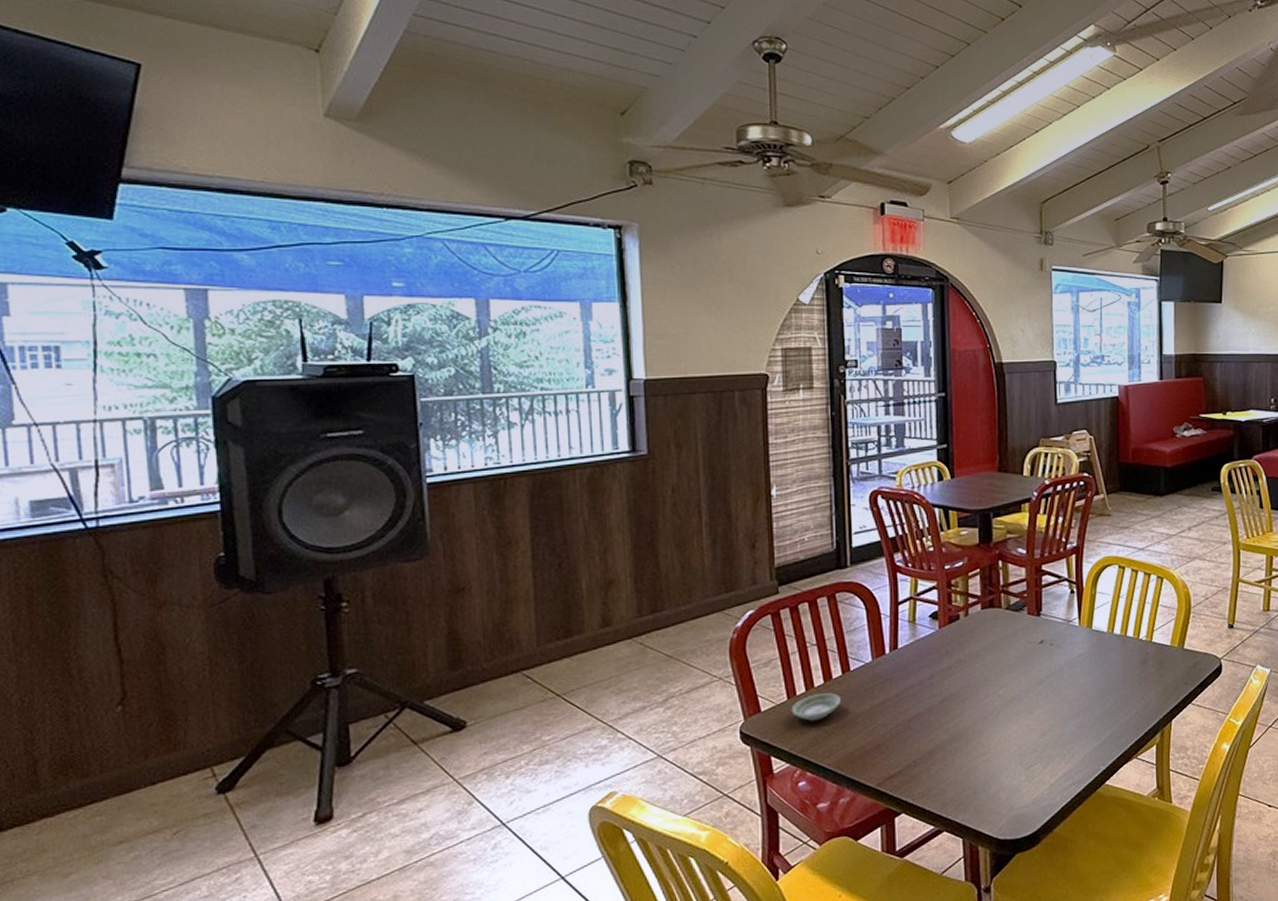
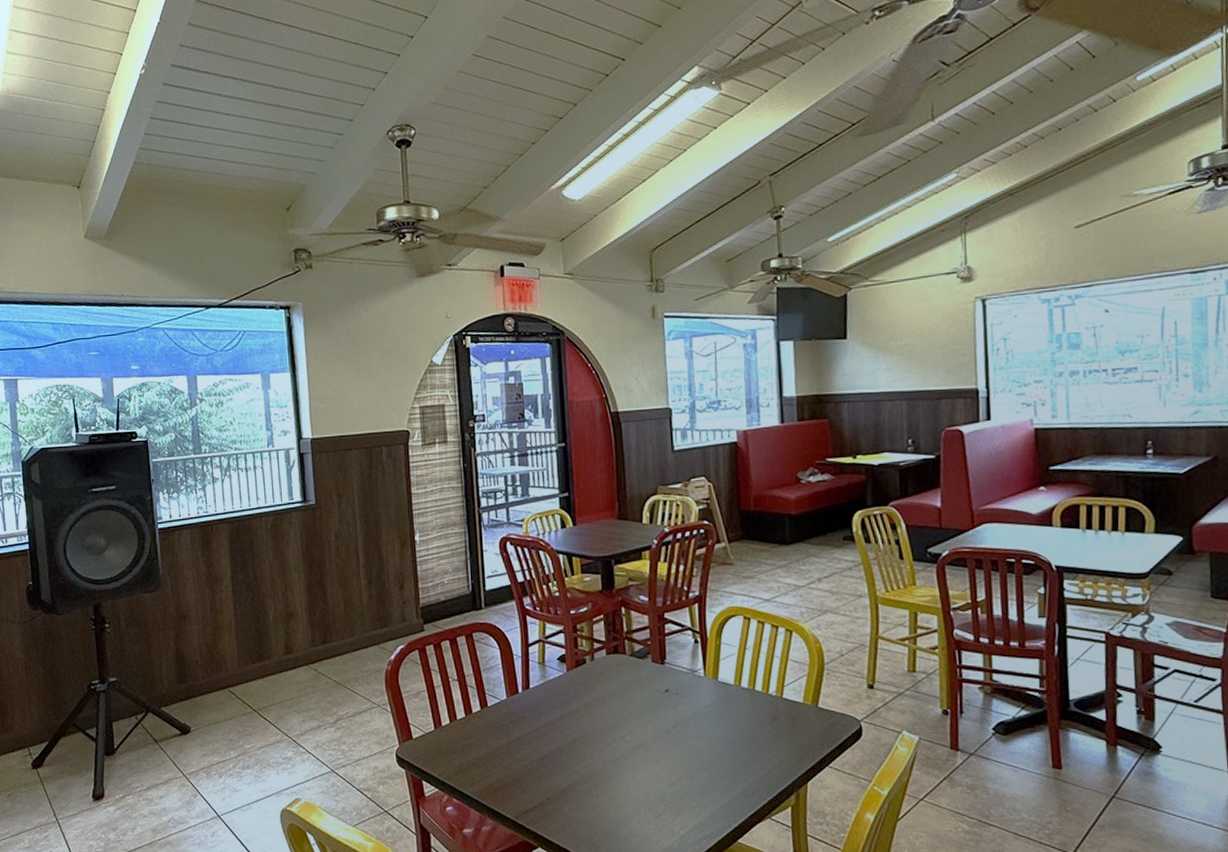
saucer: present [791,693,841,722] -> none [438,726,480,752]

